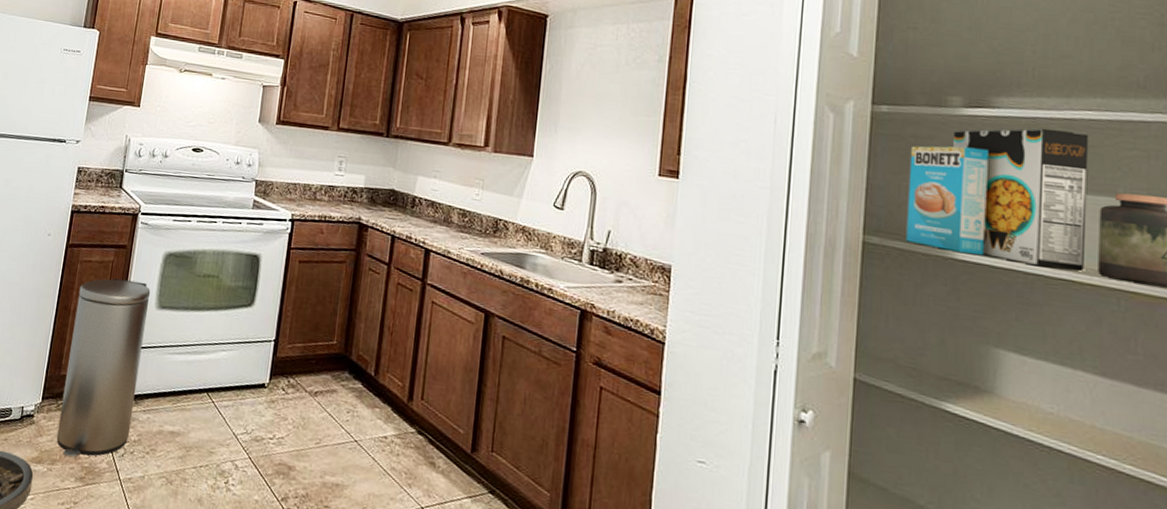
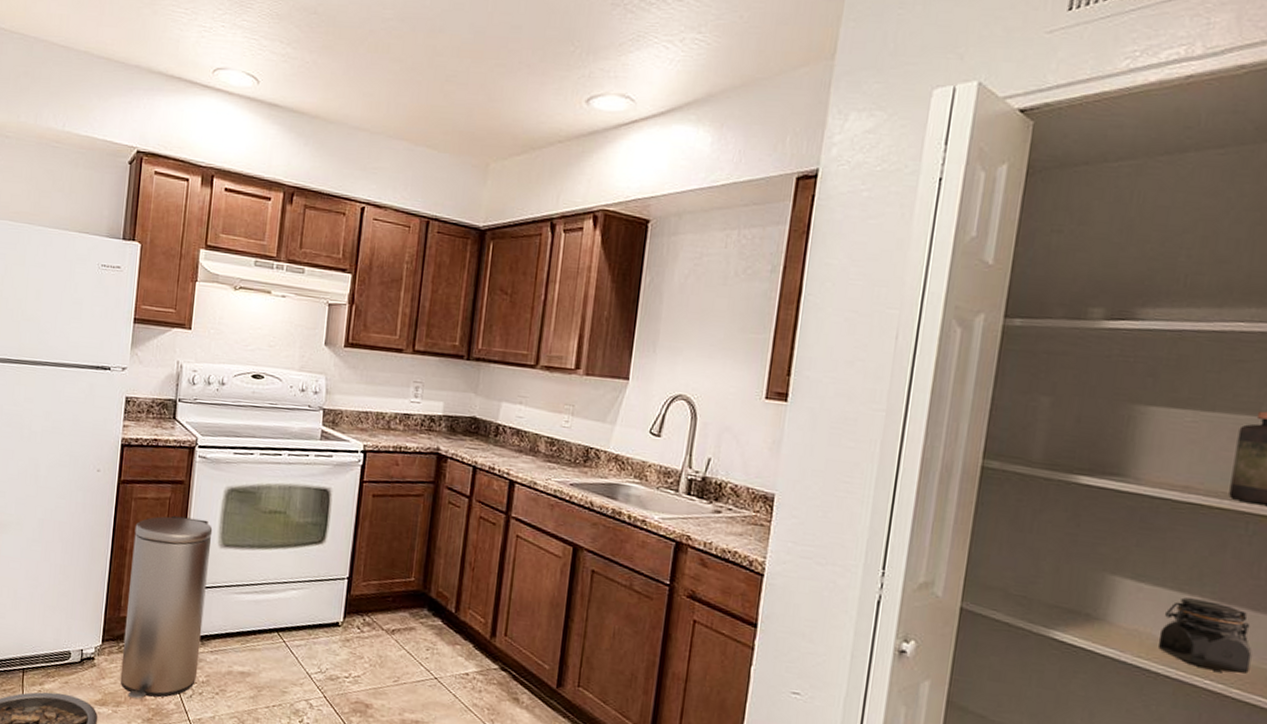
food box: present [906,146,989,256] -> none [1028,362,1127,480]
cereal box: present [953,128,1089,272] -> none [1089,342,1238,495]
jar: none [1047,371,1140,450] -> present [1157,597,1252,674]

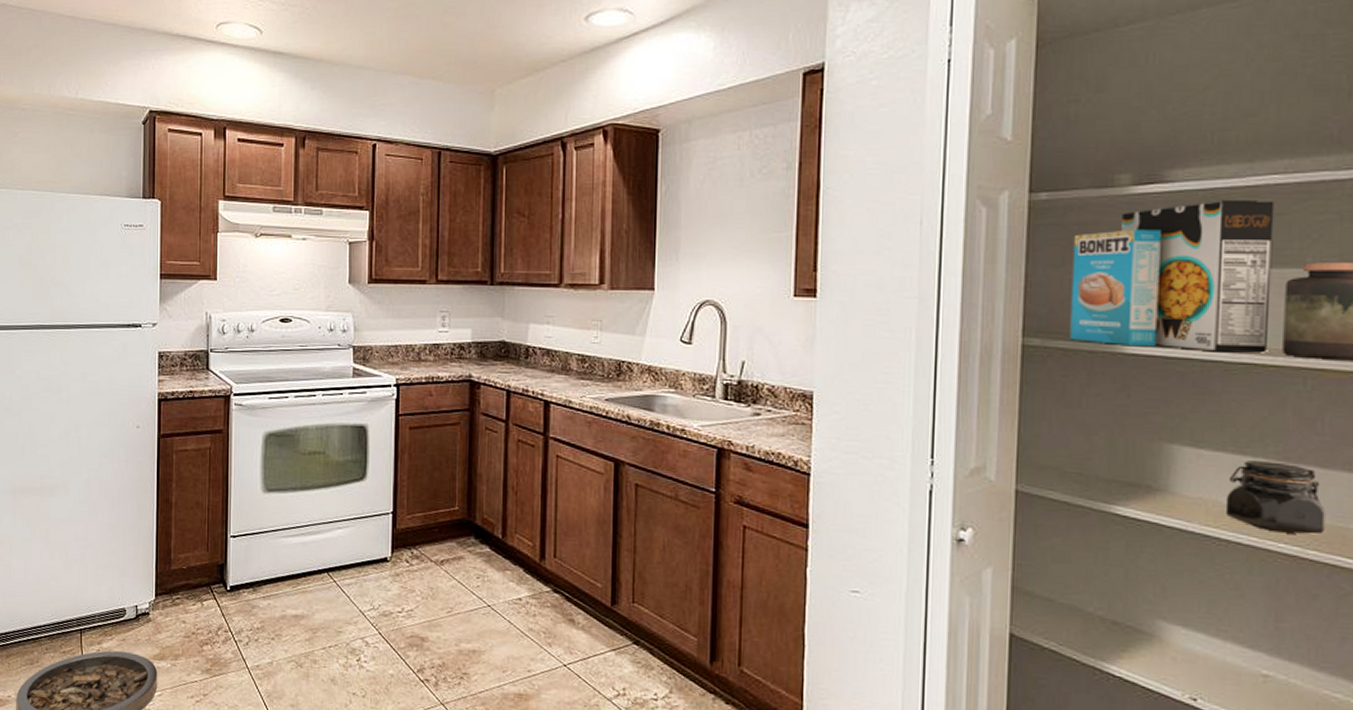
pedal bin: present [120,515,213,700] -> none [176,465,255,651]
food box: none [1028,362,1127,480] -> present [1070,229,1161,347]
cereal box: none [1089,342,1238,495] -> present [1122,201,1275,353]

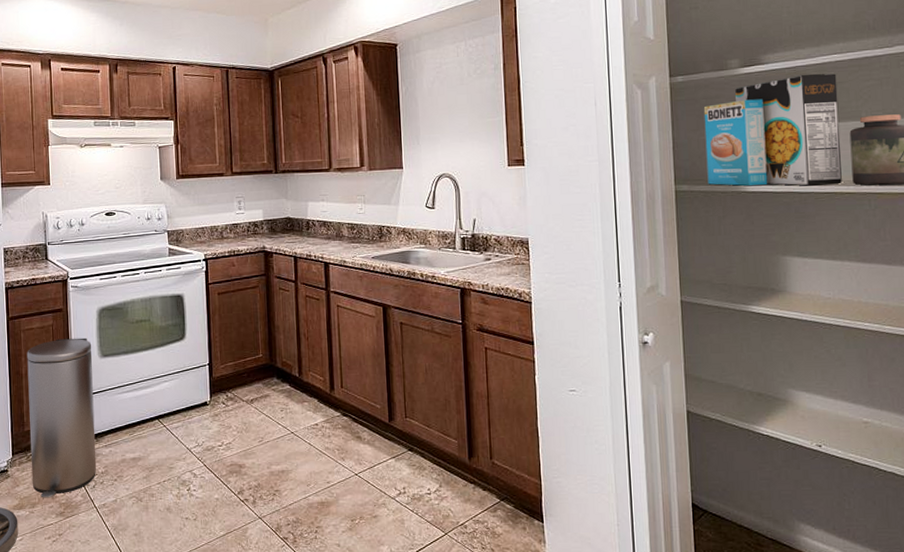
pedal bin: none [176,465,255,651] -> present [27,338,97,498]
jar: present [1225,460,1325,535] -> none [826,263,894,315]

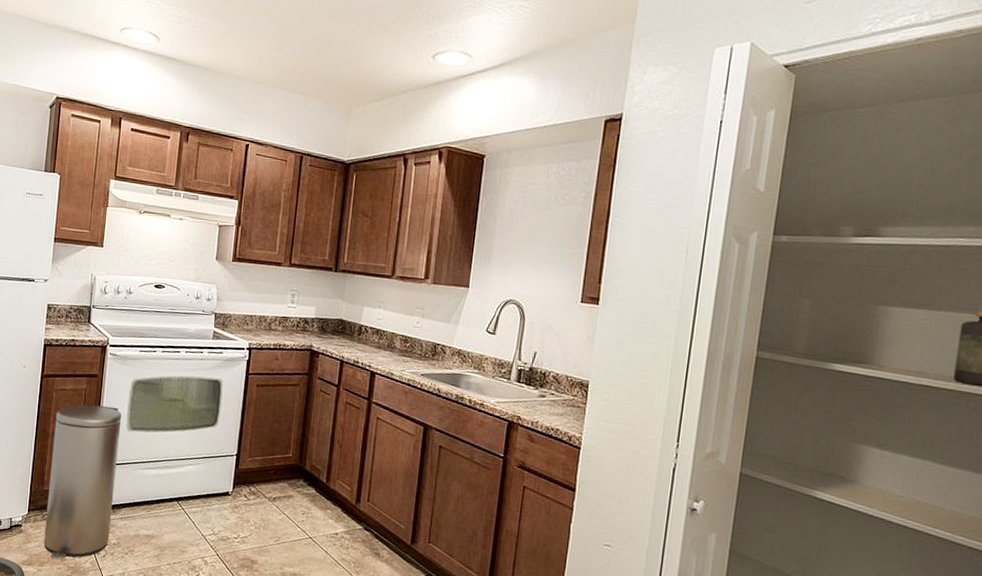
food box: present [703,99,768,186] -> none [793,271,872,367]
cereal box: present [735,73,842,186] -> none [841,254,959,379]

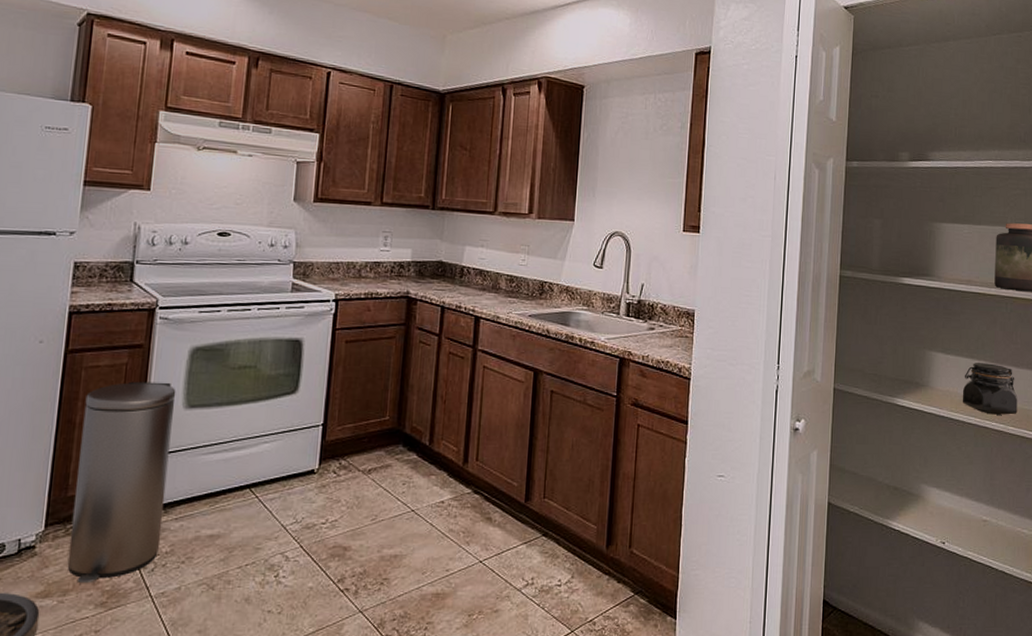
jar: none [898,462,973,524] -> present [962,363,1018,415]

